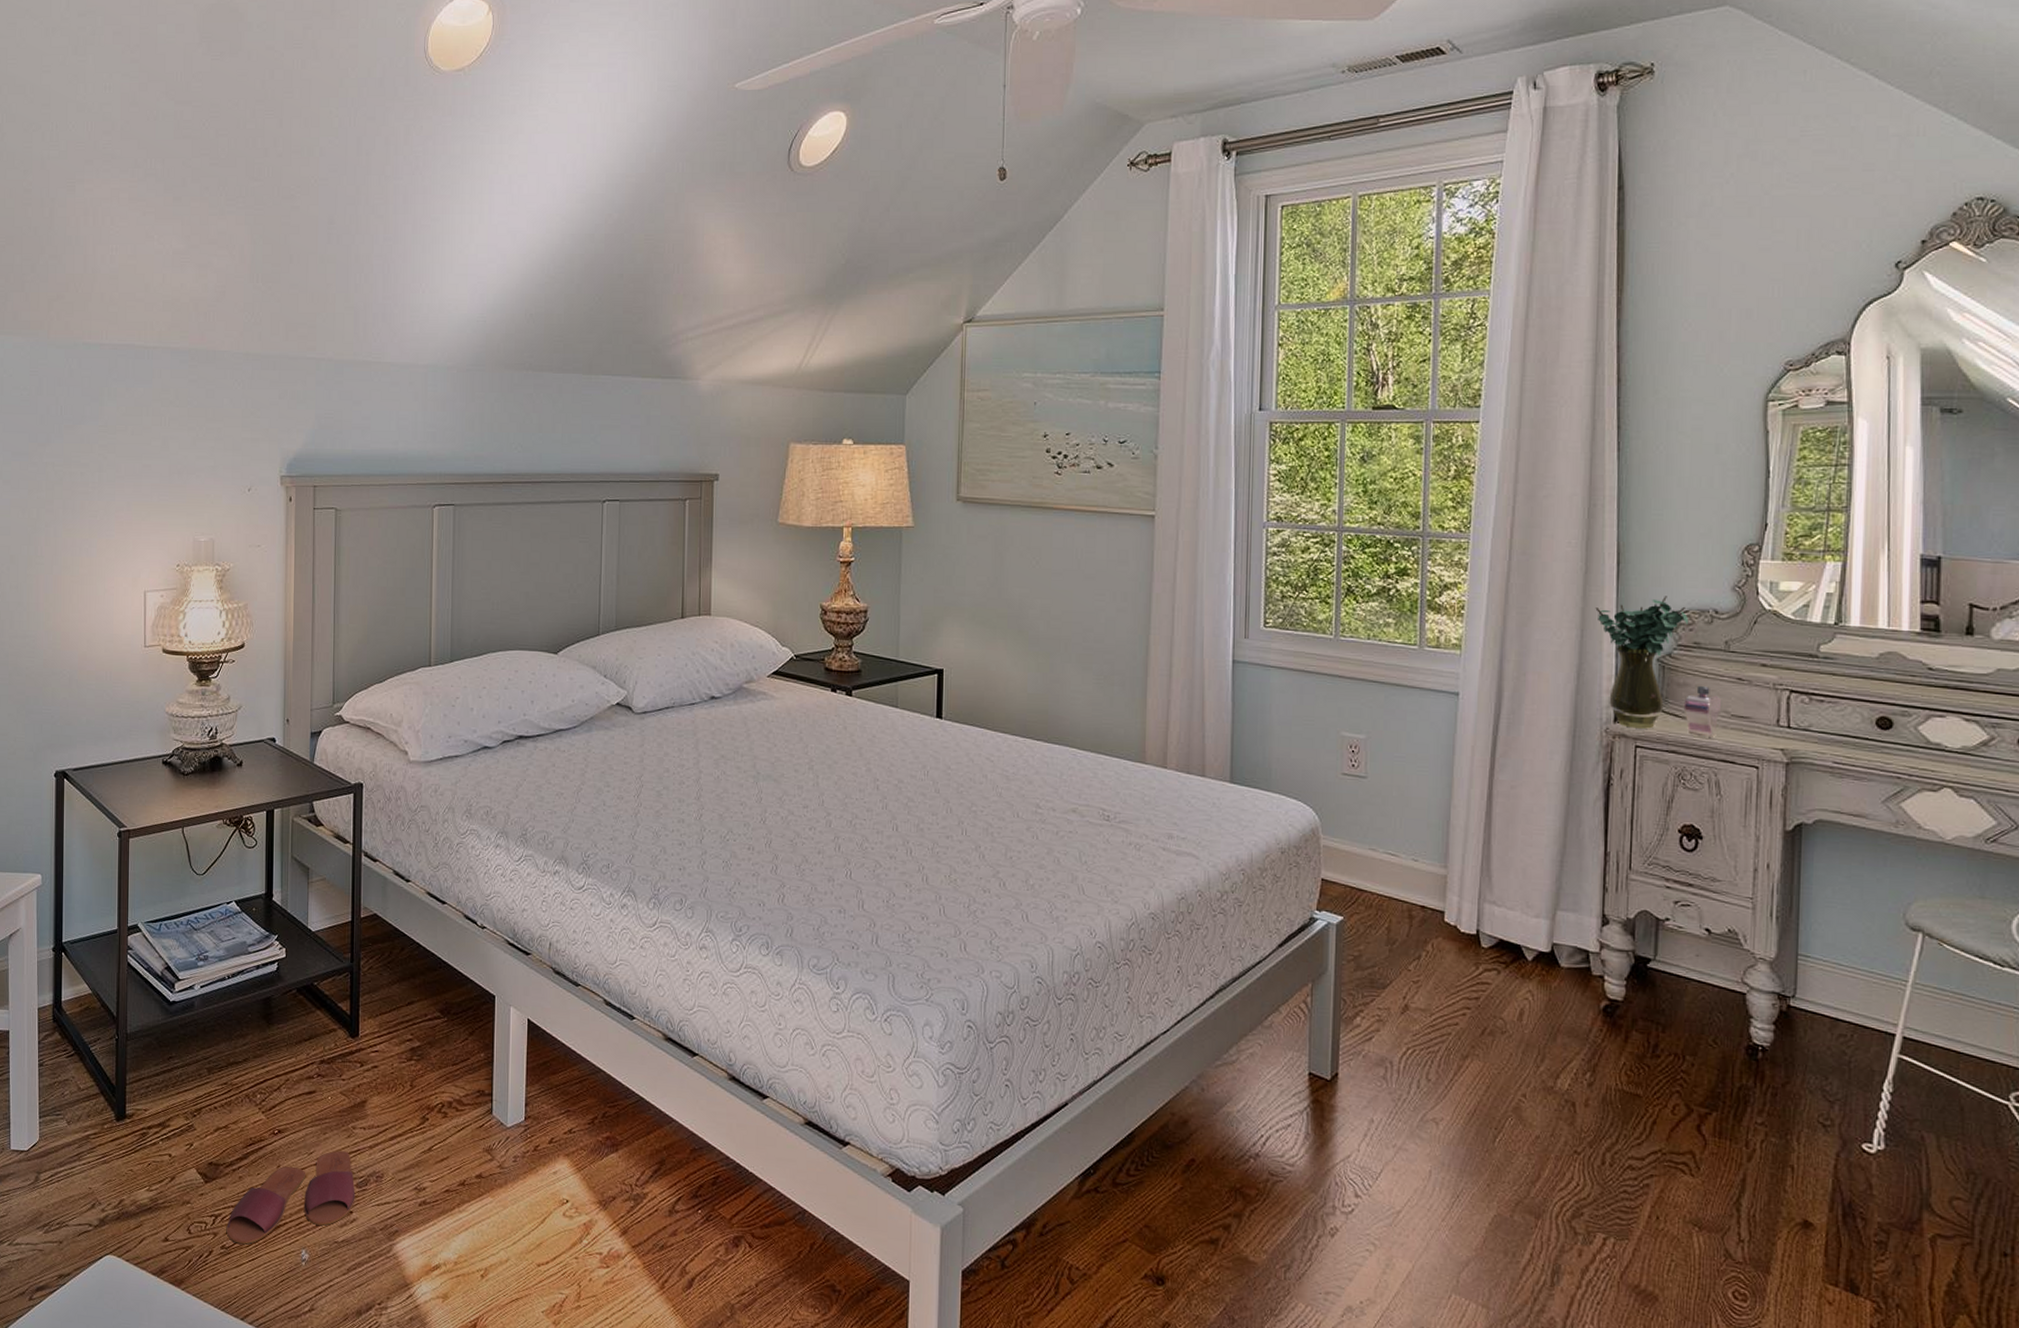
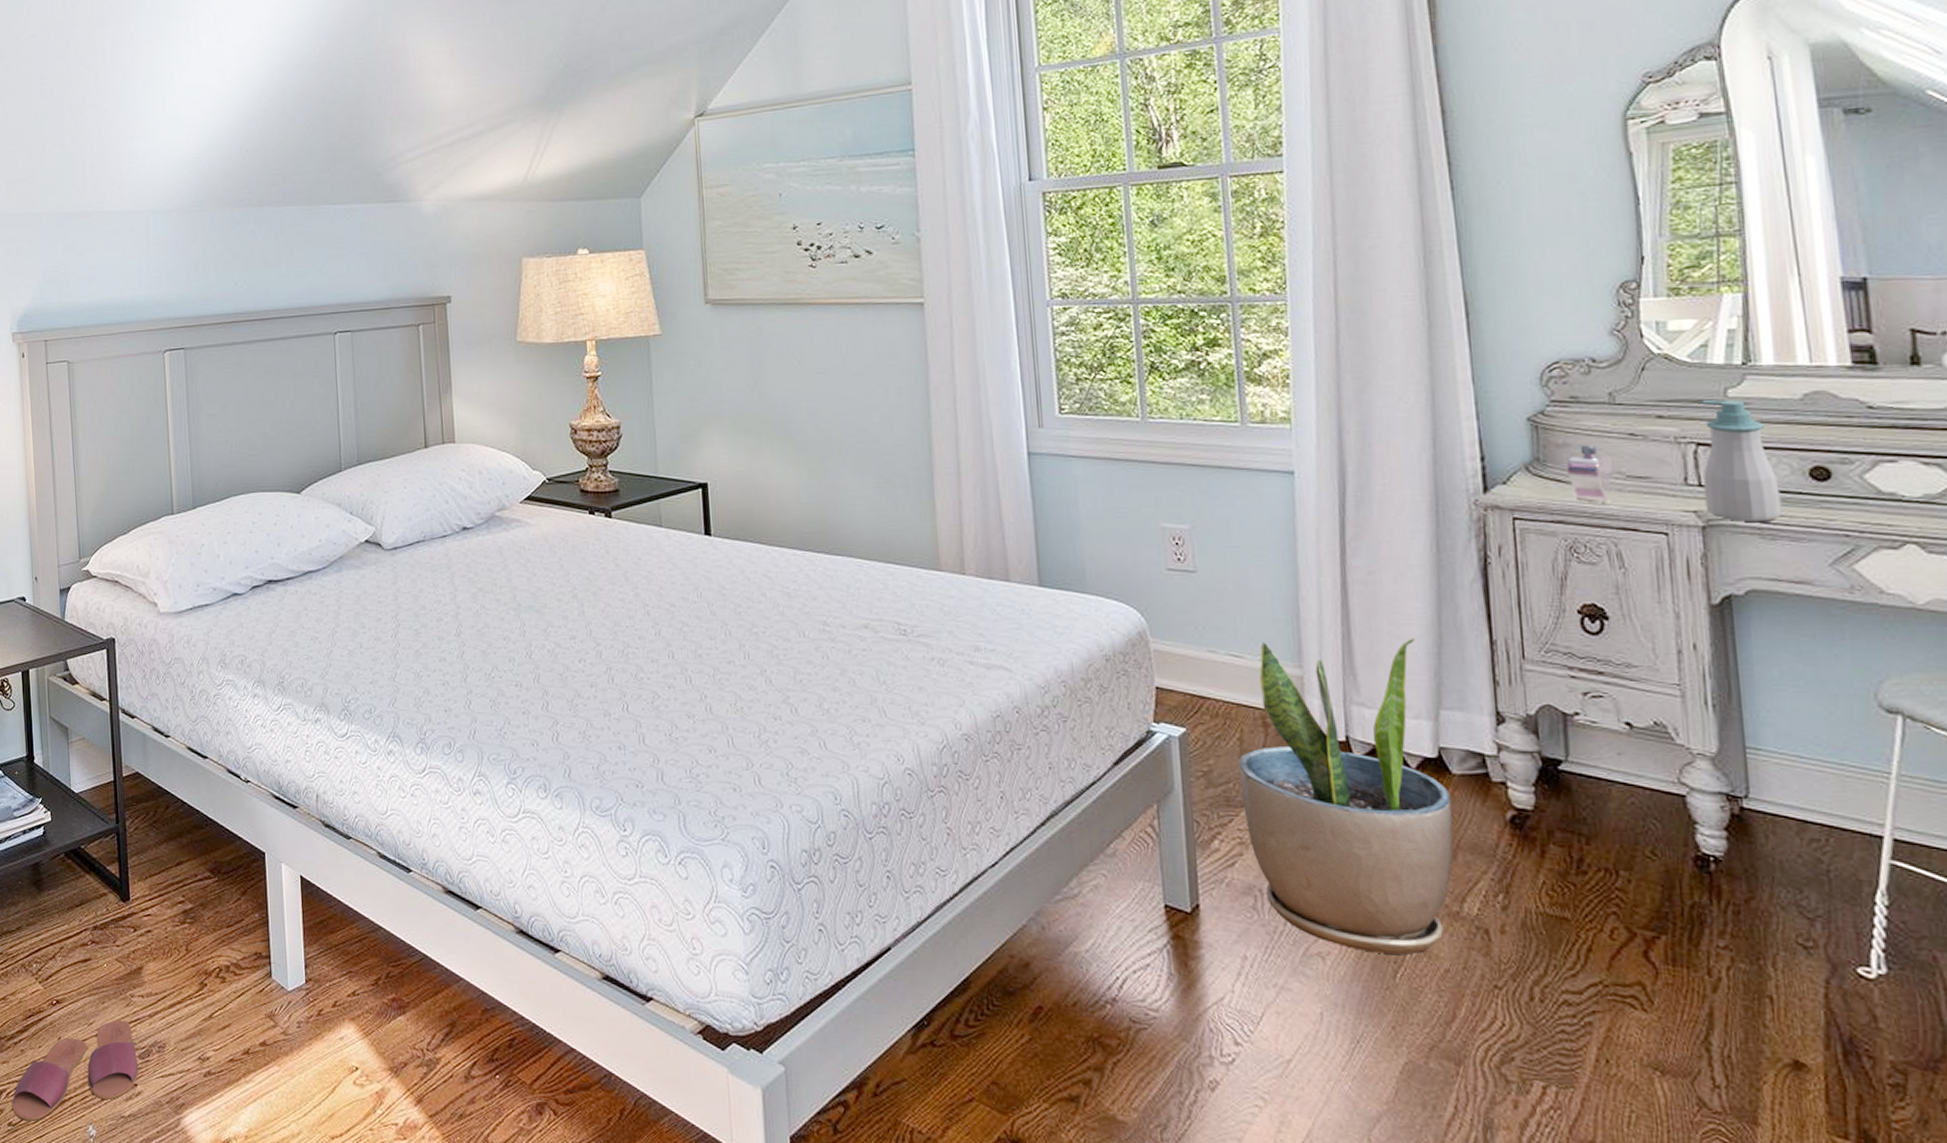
potted plant: none [1384,843,1558,1123] -> present [1238,638,1454,955]
vase: present [1595,596,1689,729] -> none [1445,347,1562,498]
soap bottle: none [1791,652,1851,762] -> present [1701,399,1782,521]

